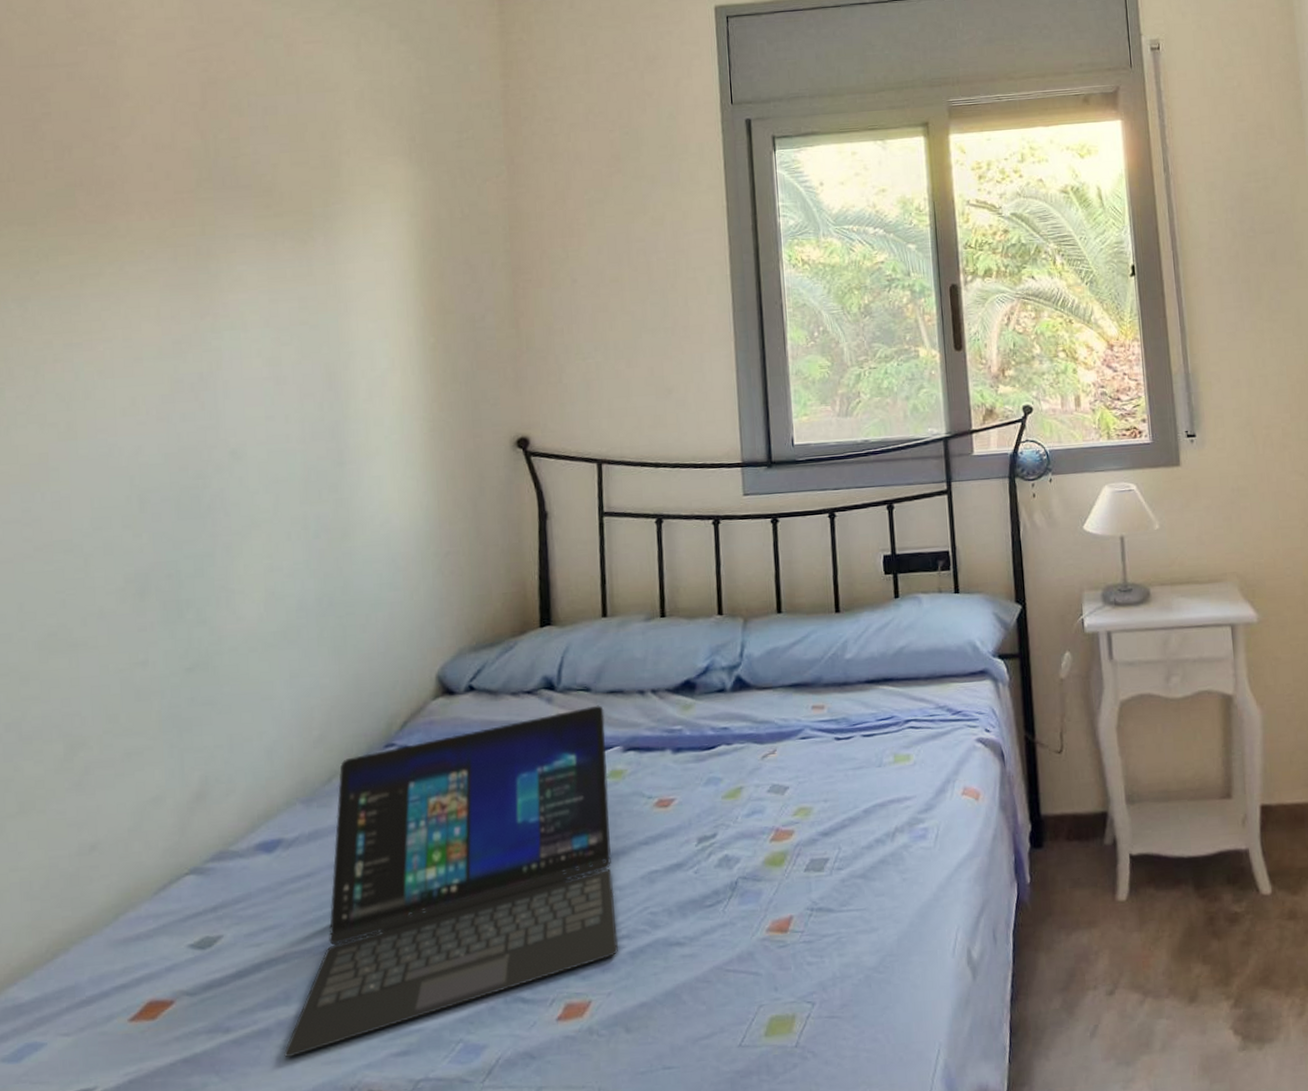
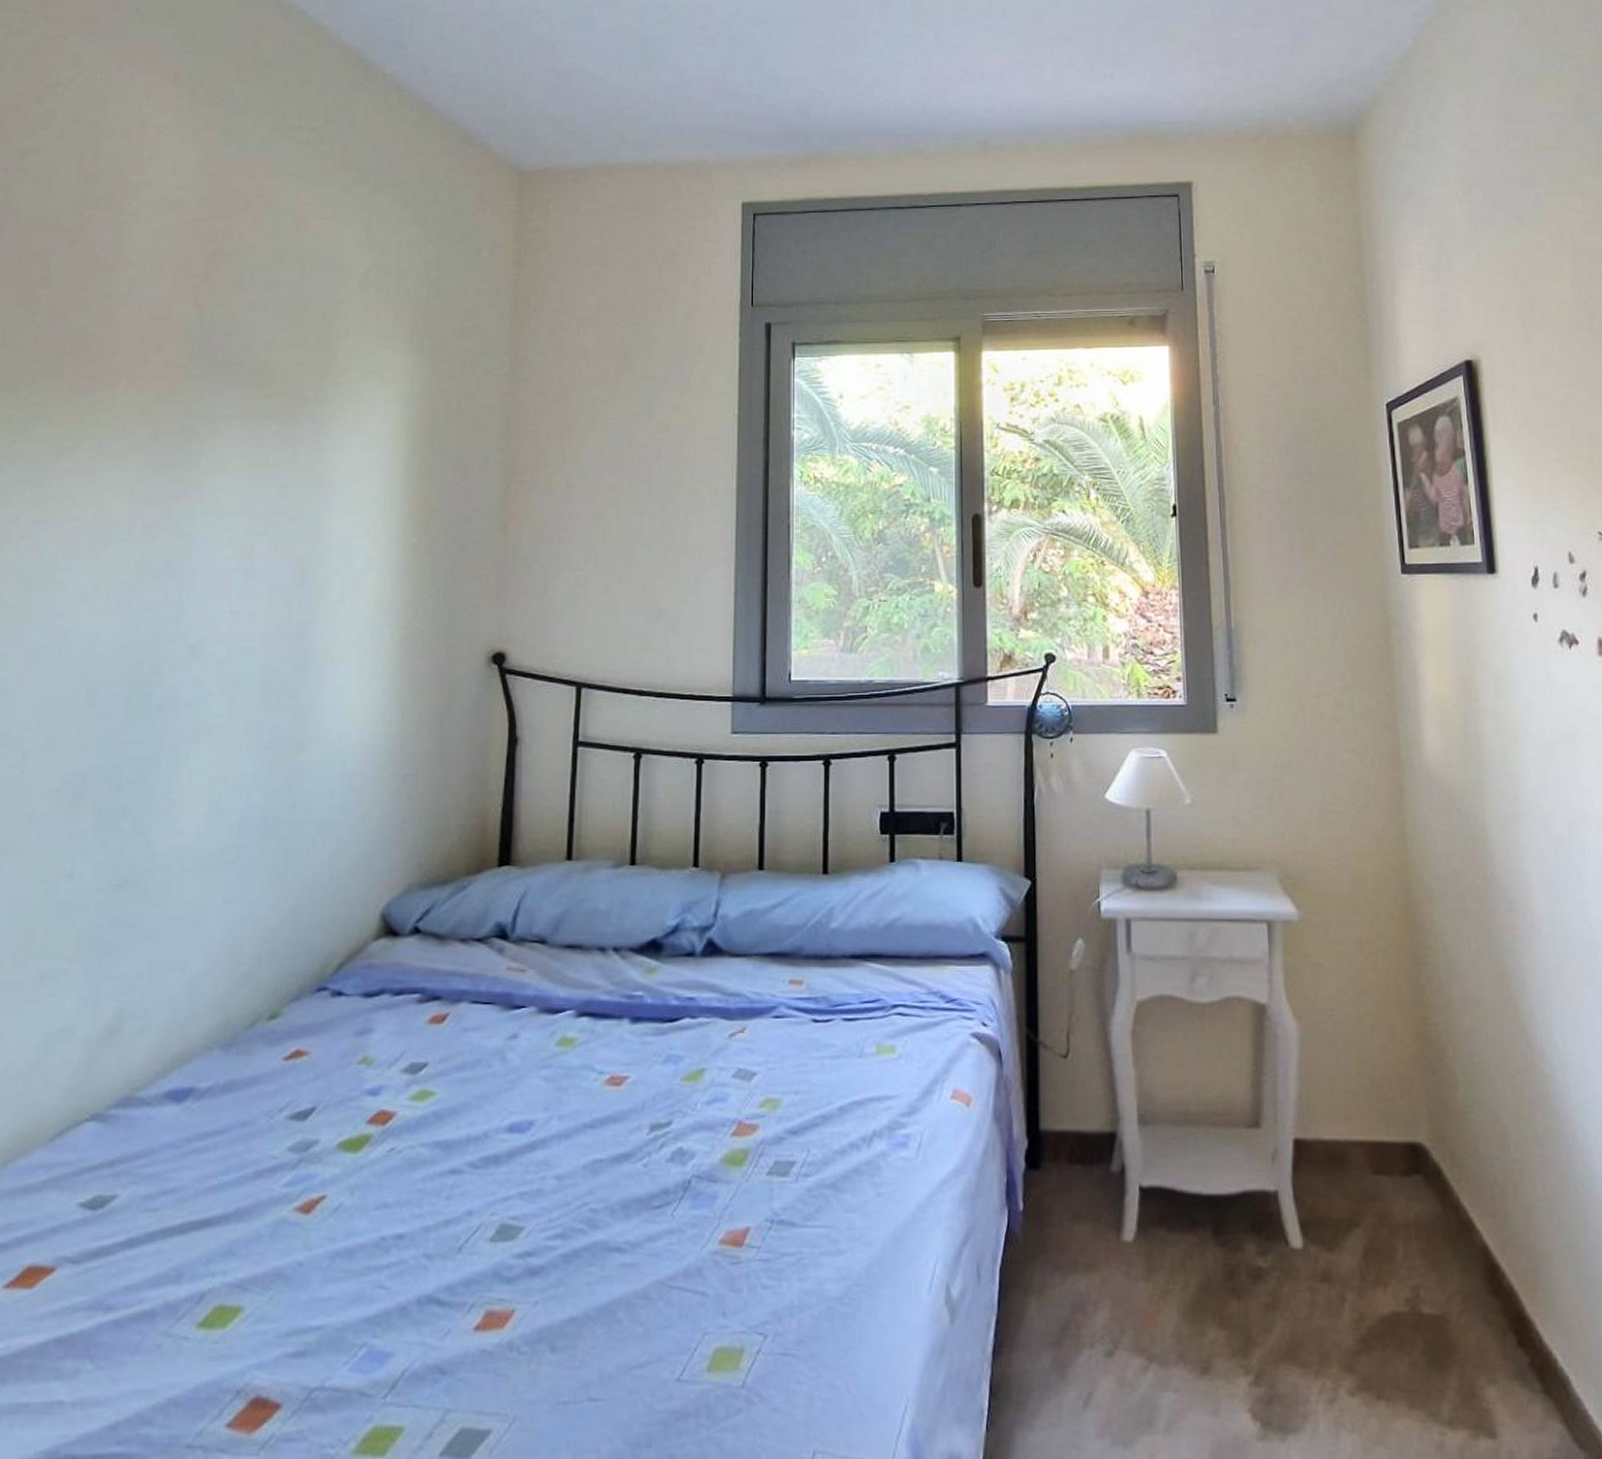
laptop: present [284,705,619,1057] -> none [168,961,559,1346]

